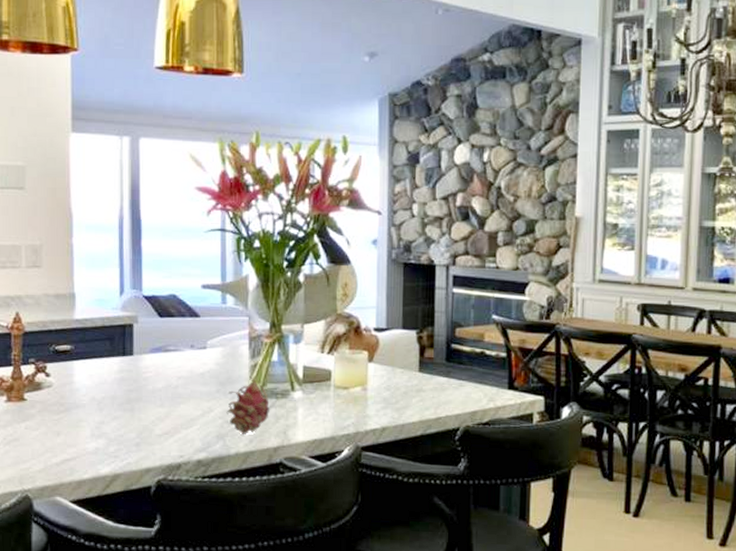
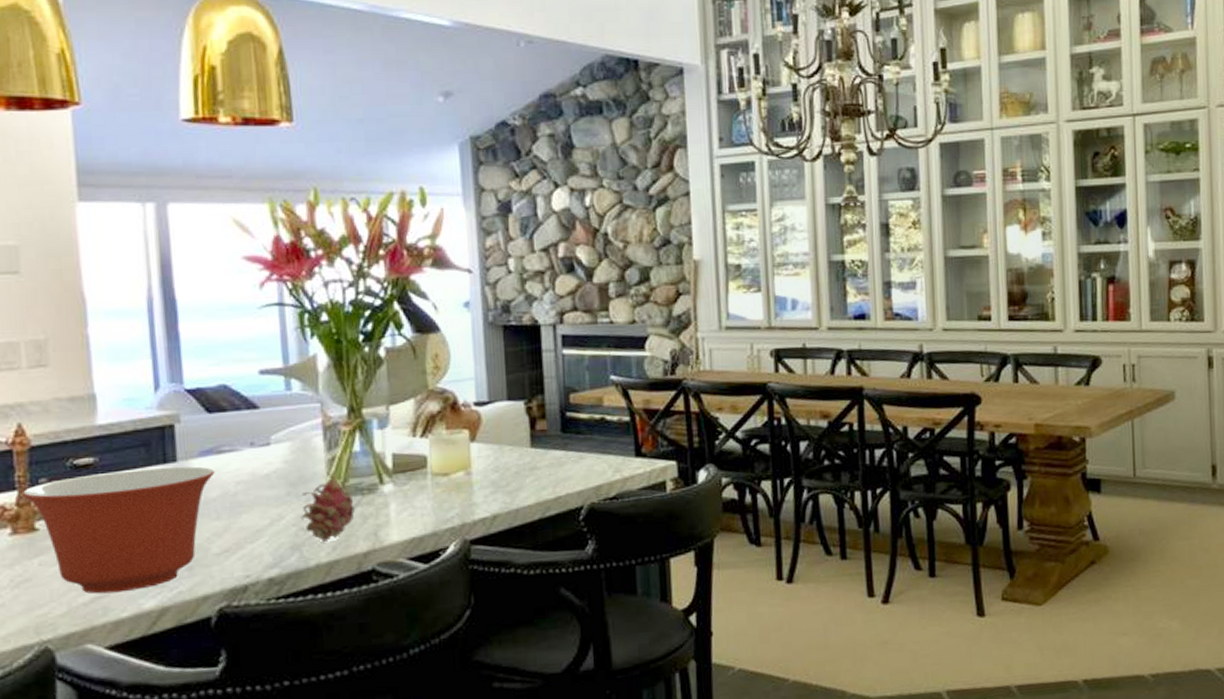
mixing bowl: none [16,358,162,458] -> present [22,466,215,594]

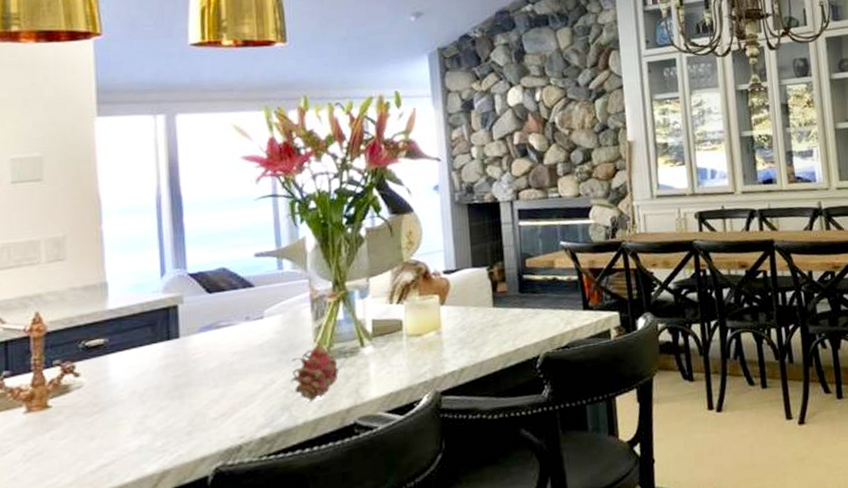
mixing bowl: present [22,466,215,594] -> none [37,341,214,462]

